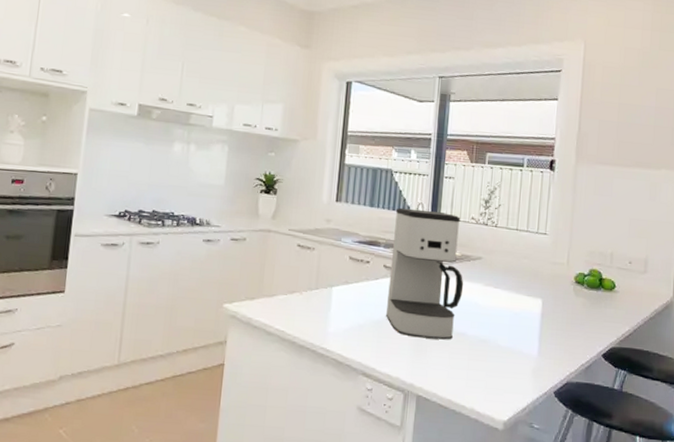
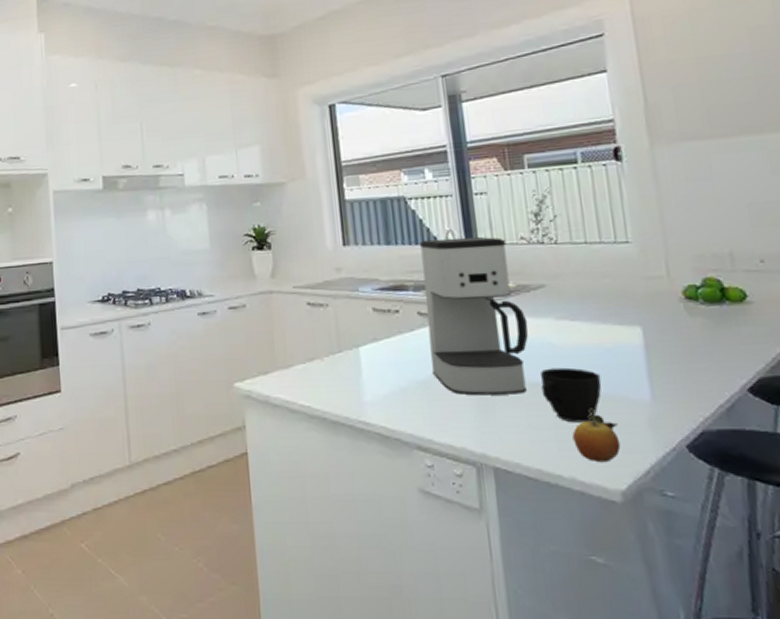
cup: none [463,322,507,368] -> present [541,367,602,423]
fruit: none [478,358,511,399] -> present [572,409,621,463]

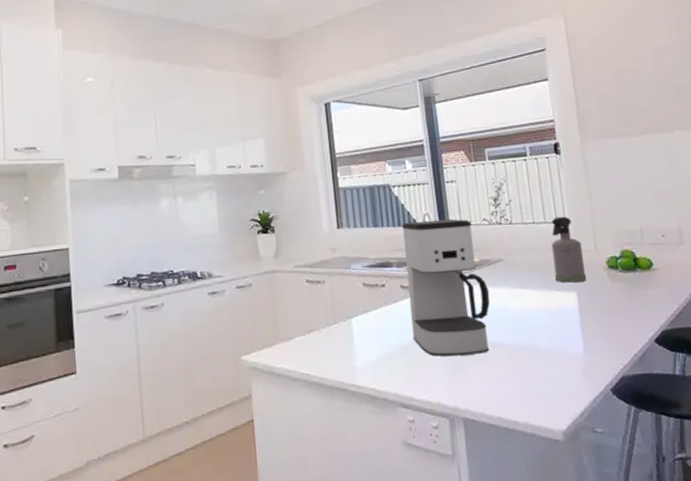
cup: present [541,367,602,423] -> none [500,329,547,376]
fruit: present [572,409,621,463] -> none [525,363,562,408]
spray bottle: none [608,235,656,315] -> present [551,216,587,283]

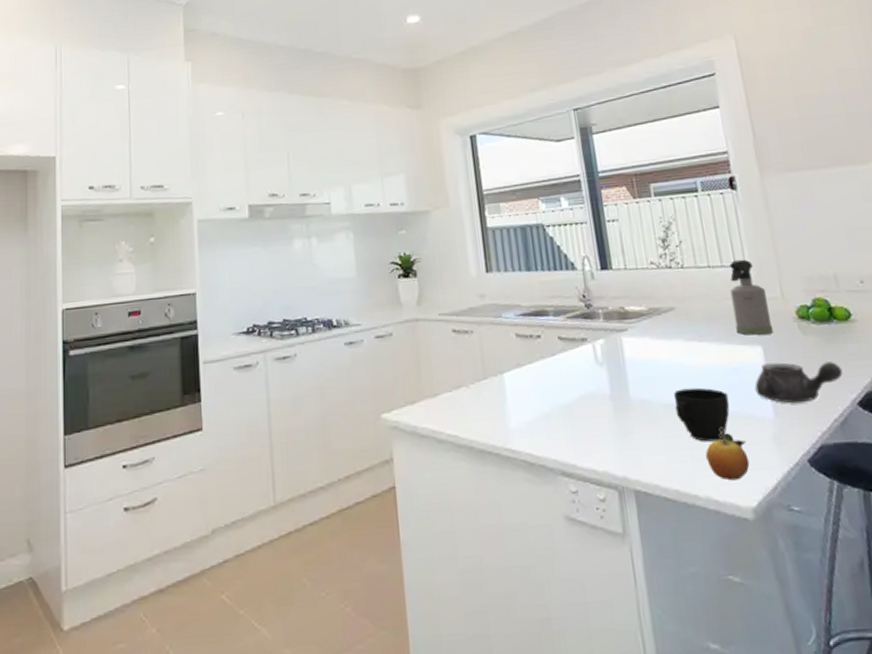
coffee maker: present [402,219,490,357] -> none [558,262,662,419]
cup: none [500,329,547,376] -> present [674,387,730,442]
fruit: none [525,363,562,408] -> present [705,428,750,481]
teapot: none [569,305,643,342] -> present [754,361,843,404]

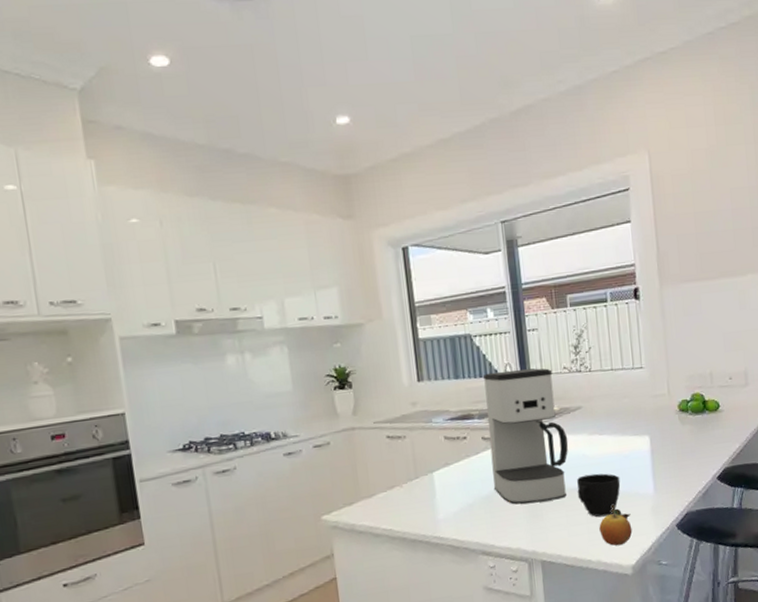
coffee maker: none [558,262,662,419] -> present [484,368,569,505]
spray bottle: present [729,259,774,335] -> none [627,362,660,427]
teapot: present [754,361,843,404] -> none [641,445,709,481]

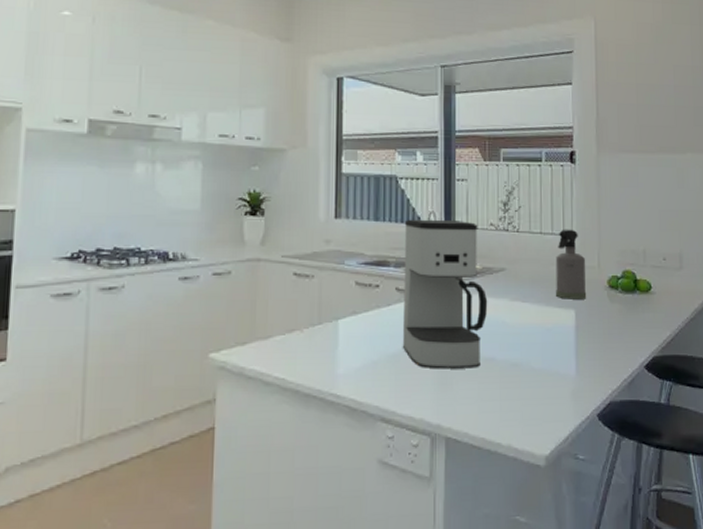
cup: present [577,473,621,517] -> none [492,344,540,395]
fruit: present [599,505,633,546] -> none [513,383,549,431]
spray bottle: none [627,362,660,427] -> present [555,229,587,299]

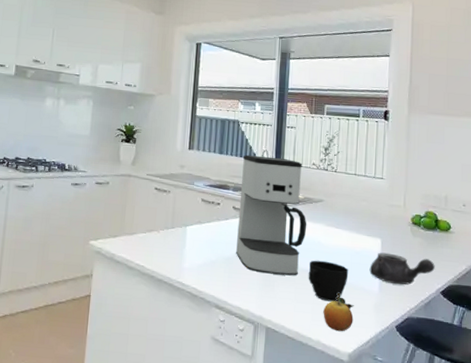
cup: none [492,344,540,395] -> present [308,260,349,302]
fruit: none [513,383,549,431] -> present [323,293,354,332]
spray bottle: present [555,229,587,299] -> none [364,173,393,231]
teapot: none [563,326,637,364] -> present [369,252,435,285]

